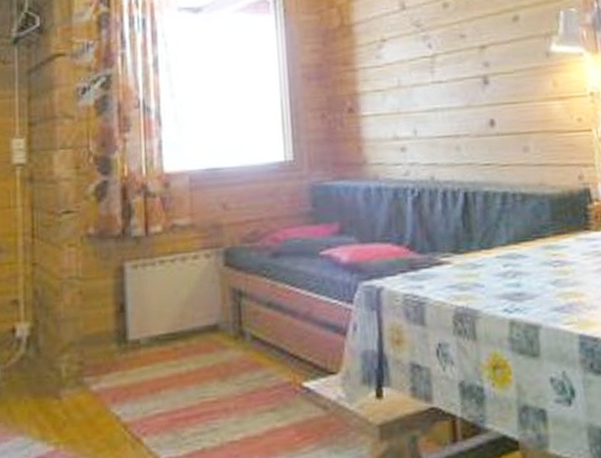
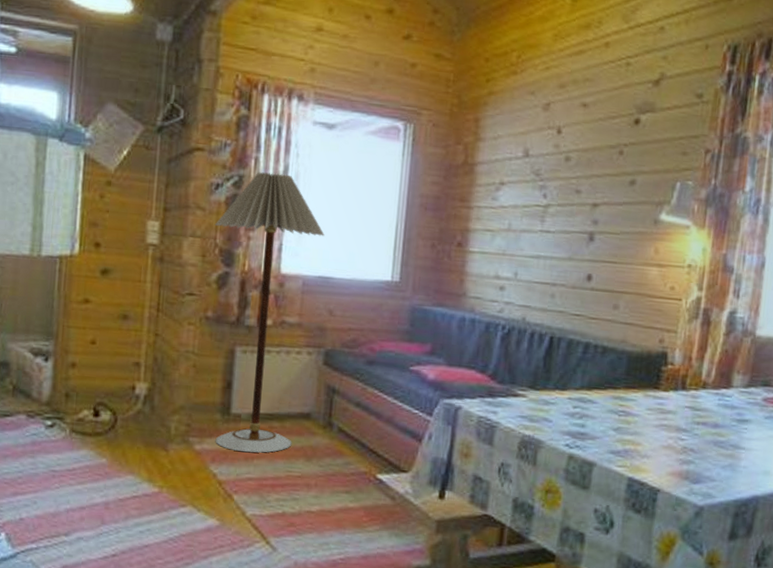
floor lamp: none [85,66,206,384] -> present [214,172,324,453]

